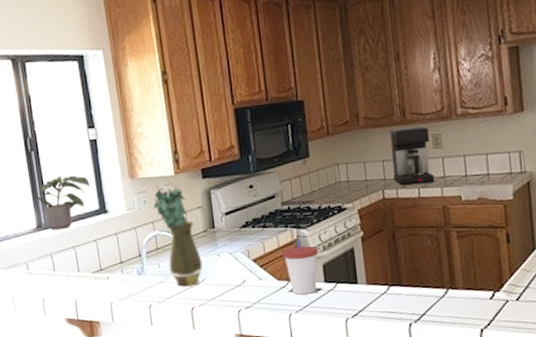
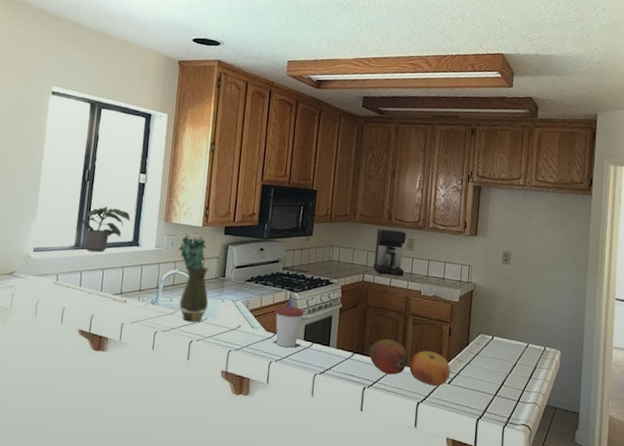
fruit: none [406,261,459,303] -> present [368,338,408,375]
fruit: none [462,266,518,307] -> present [409,350,451,387]

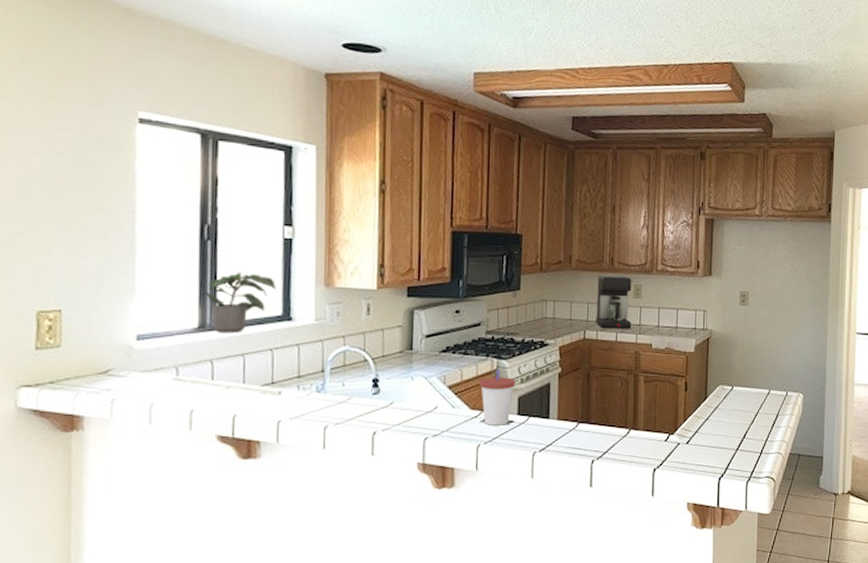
vase: present [178,232,209,322] -> none [347,298,394,409]
fruit: present [368,338,408,375] -> none [595,402,641,442]
fruit: present [409,350,451,387] -> none [643,410,689,449]

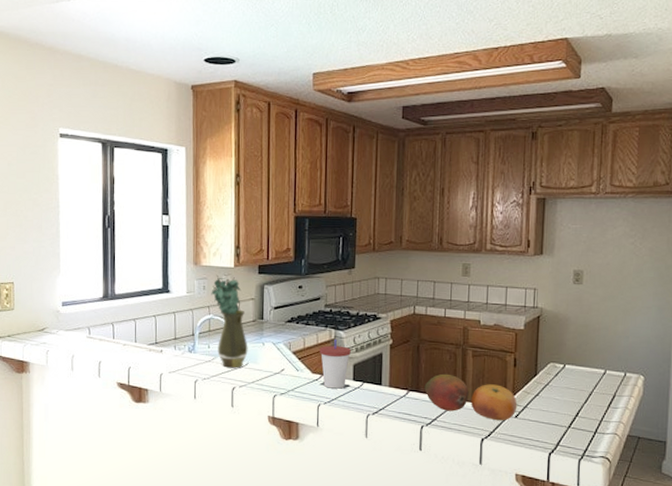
potted plant: present [201,271,276,334] -> none [104,253,157,303]
vase: none [347,298,394,409] -> present [211,274,248,368]
fruit: none [595,402,641,442] -> present [424,373,469,411]
coffee maker: present [596,274,632,329] -> none [425,253,461,306]
fruit: none [643,410,689,449] -> present [471,384,518,421]

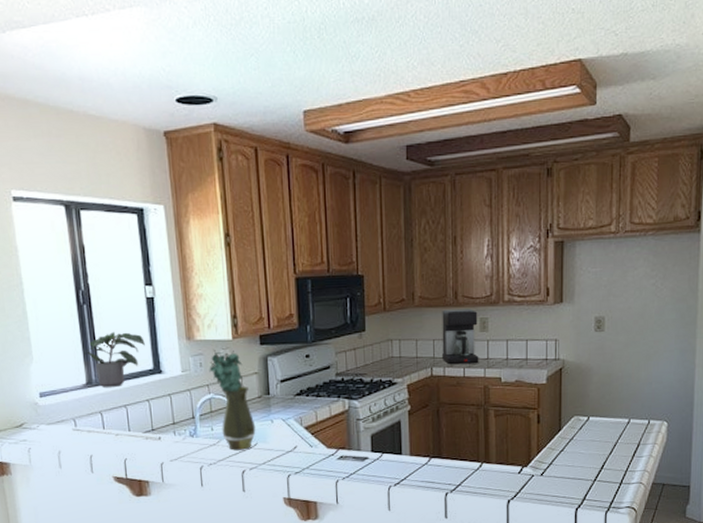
potted plant: none [104,253,157,303] -> present [84,331,145,388]
cup: present [319,340,351,389] -> none [333,410,367,463]
fruit: present [424,373,469,411] -> none [446,436,493,475]
coffee maker: none [425,253,461,306] -> present [442,308,479,365]
fruit: present [471,384,518,421] -> none [495,443,543,481]

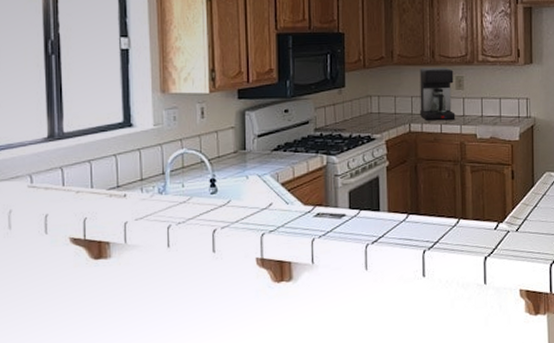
potted plant: present [84,331,145,388] -> none [49,83,116,142]
vase: present [209,349,256,450] -> none [183,102,230,208]

